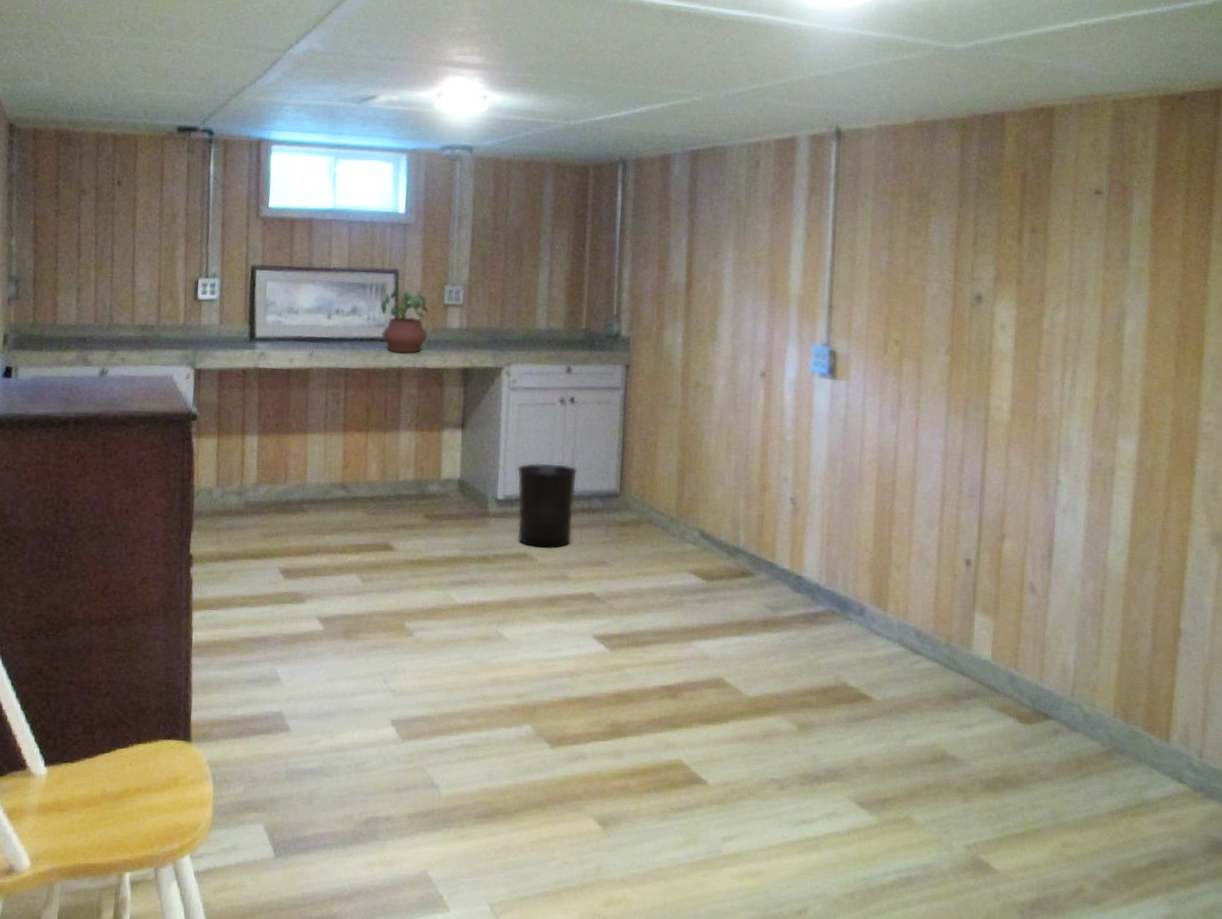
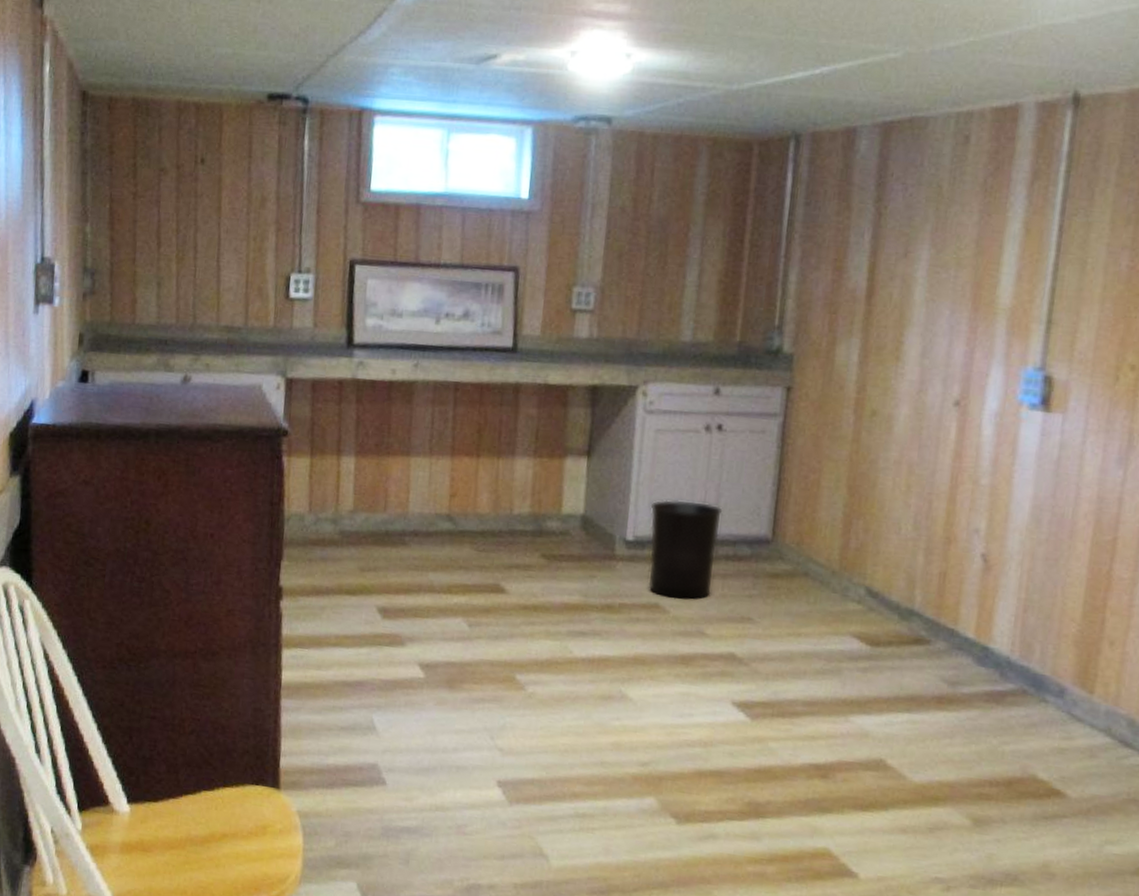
potted plant: present [380,289,430,354] -> none [497,290,554,367]

